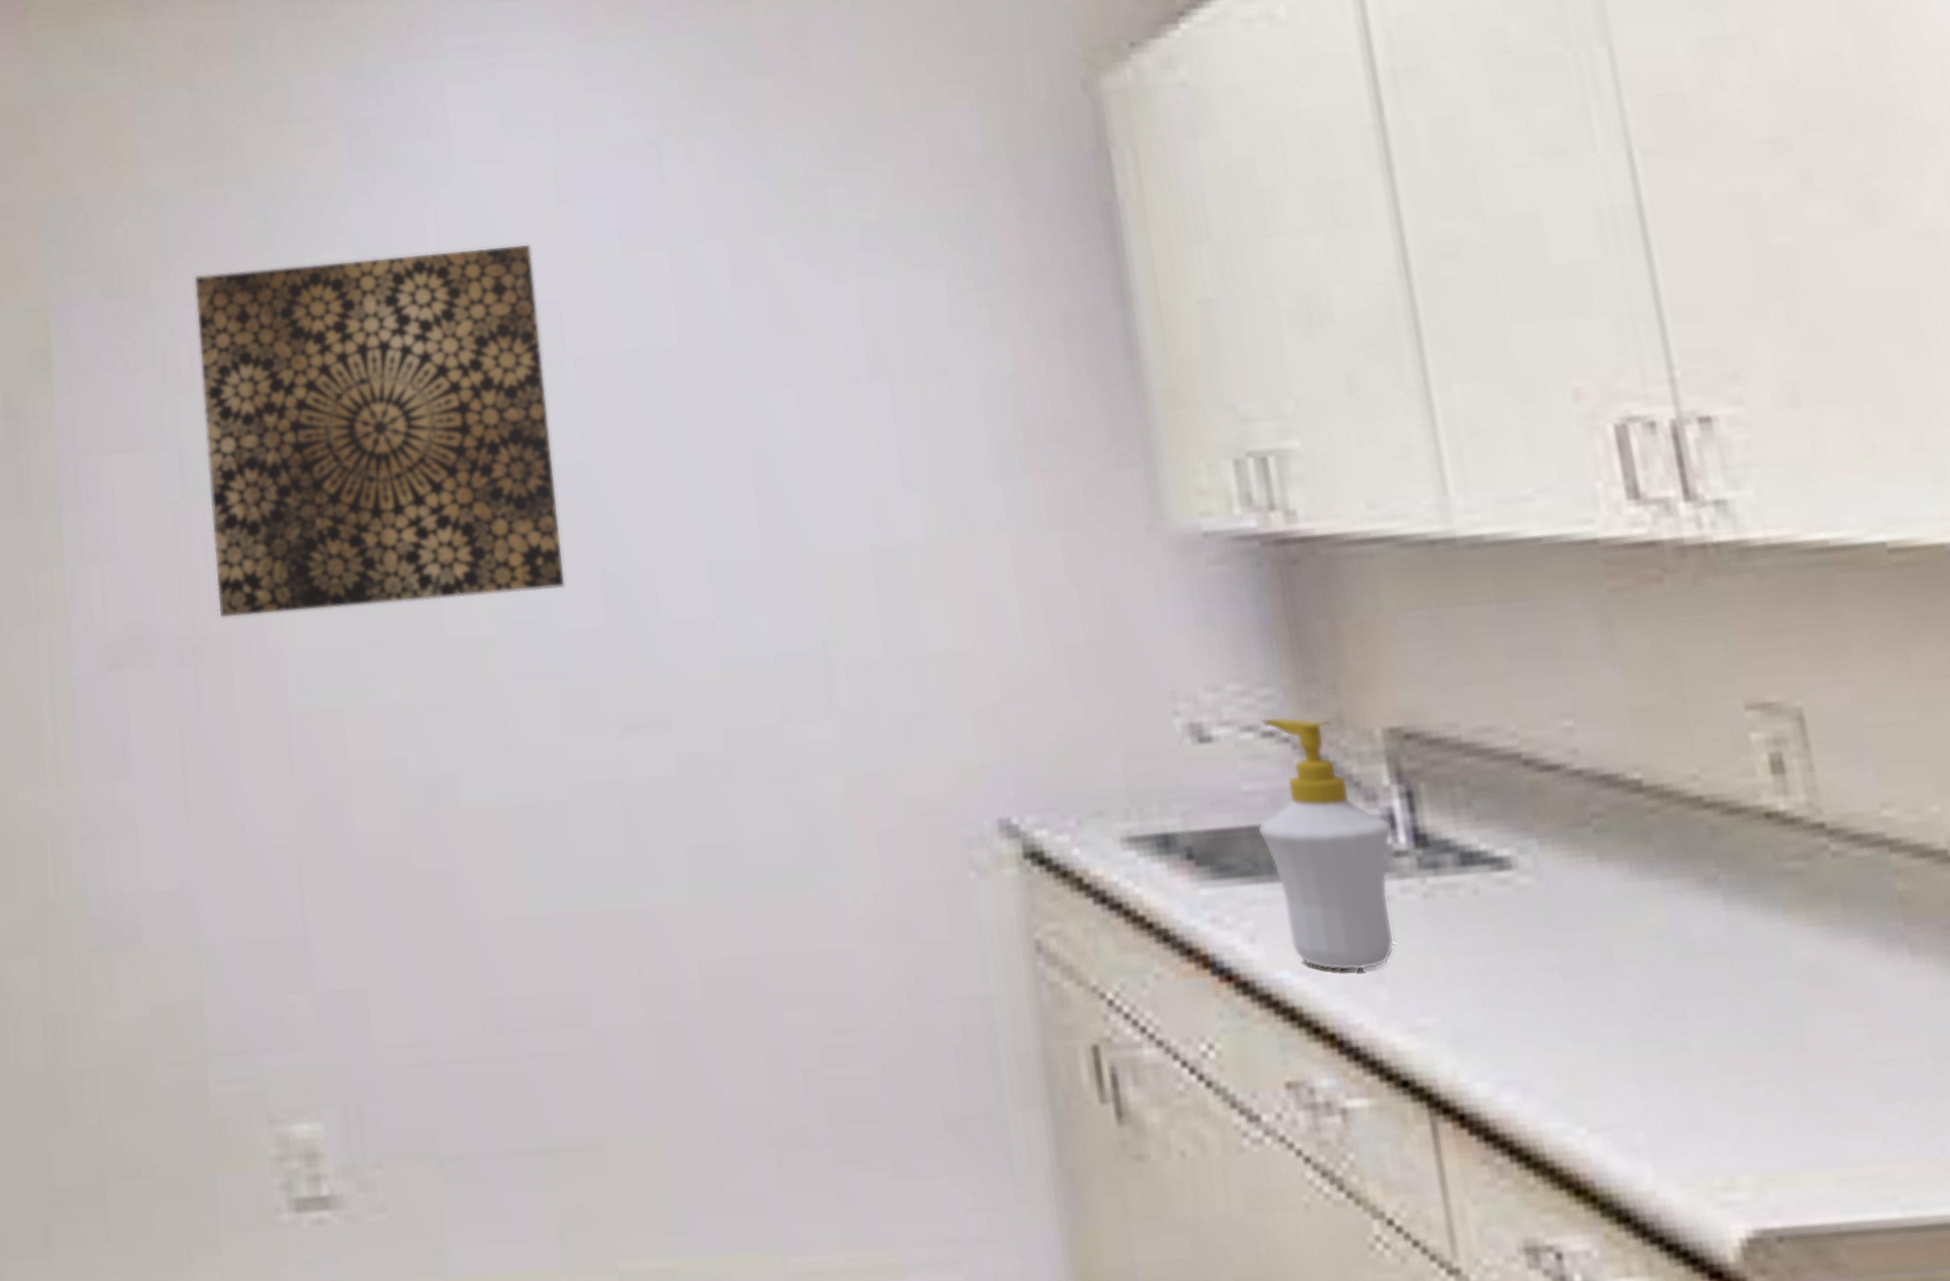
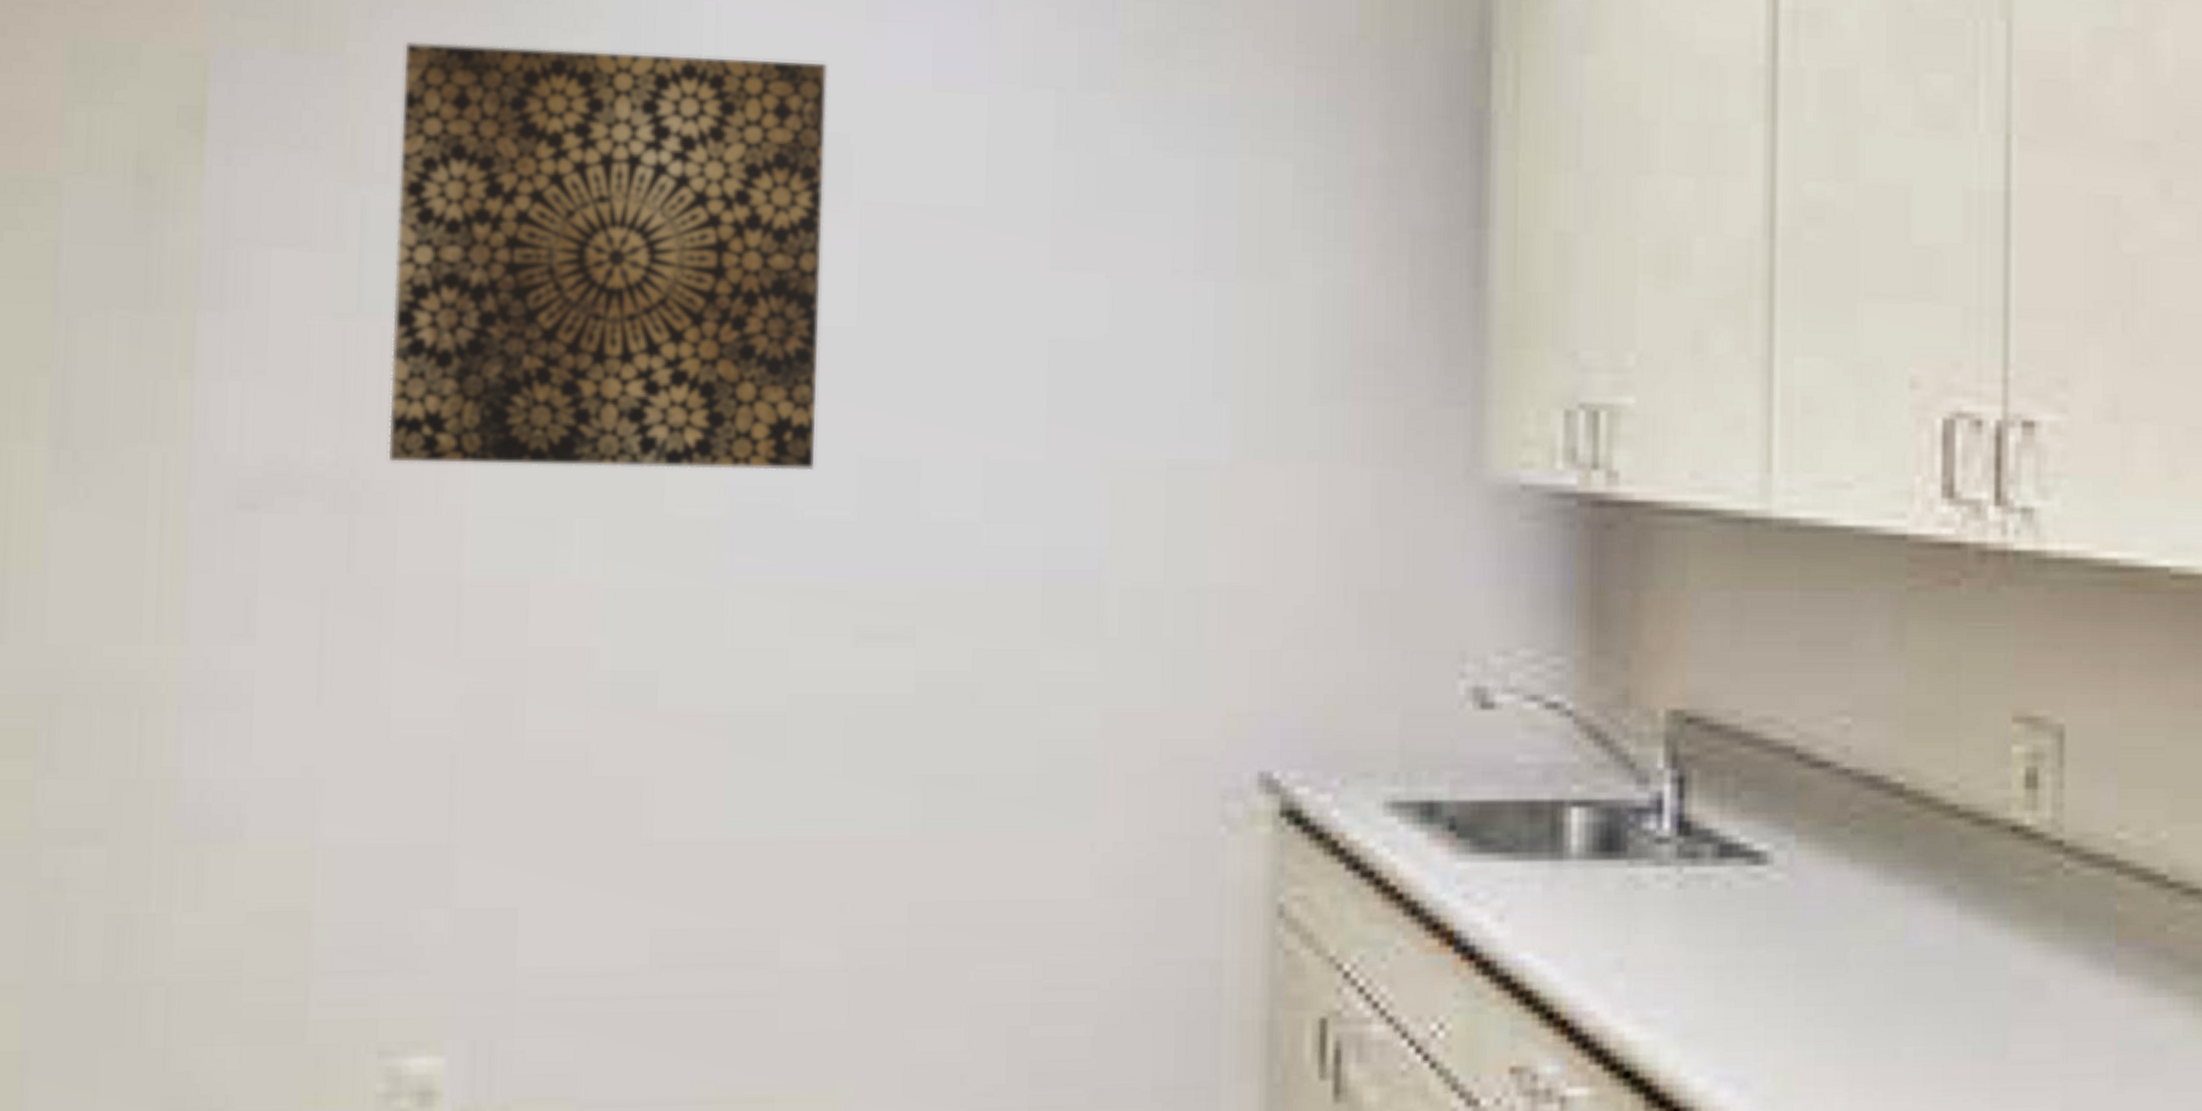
soap bottle: present [1257,716,1394,971] -> none [1525,688,1659,957]

